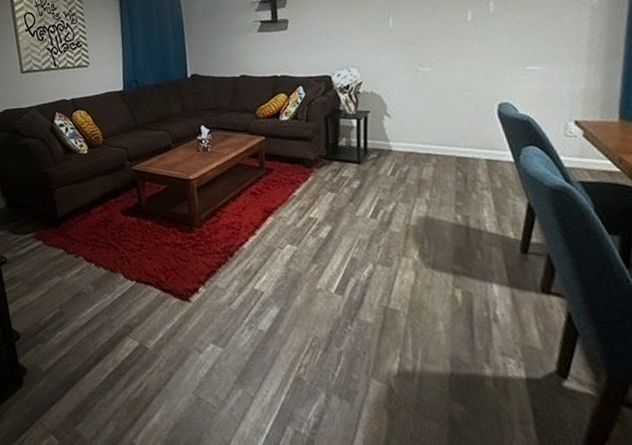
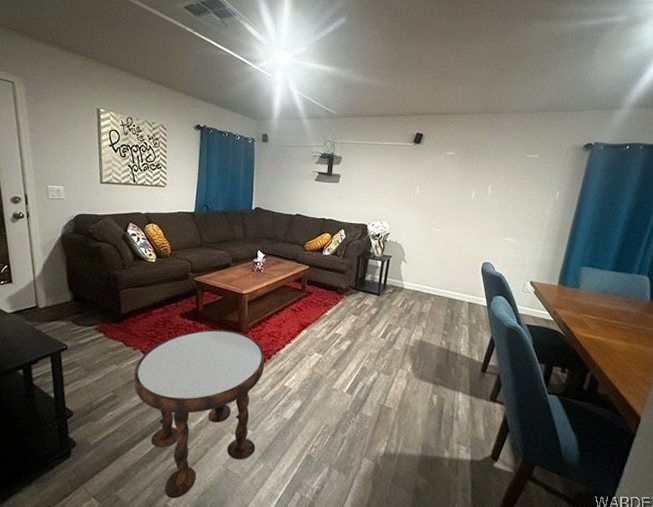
side table: none [79,224,230,435] -> present [134,329,264,499]

